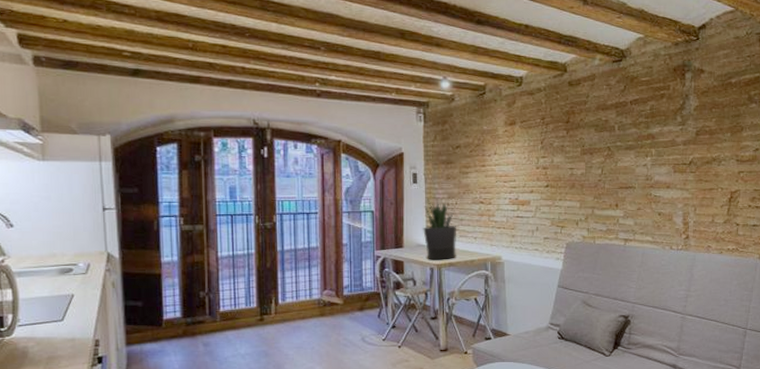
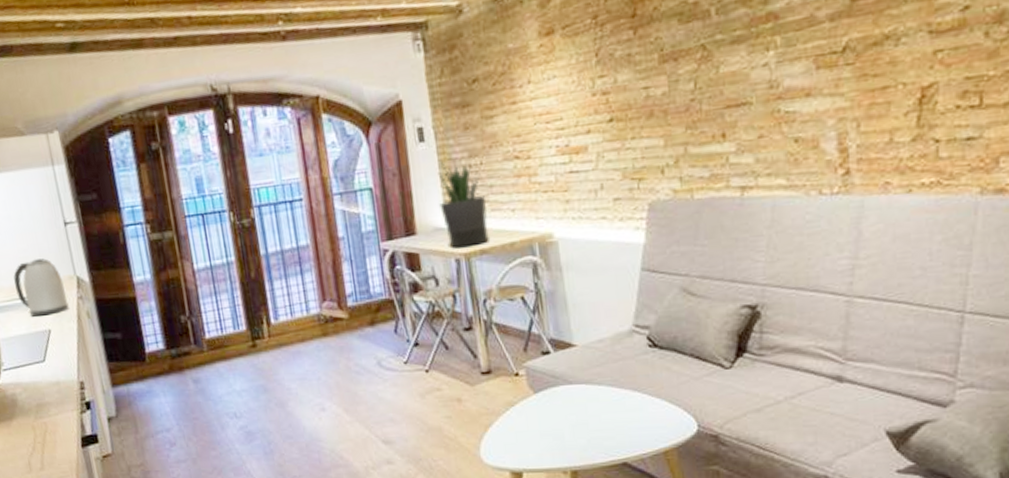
kettle: none [44,235,95,282] -> present [13,258,69,317]

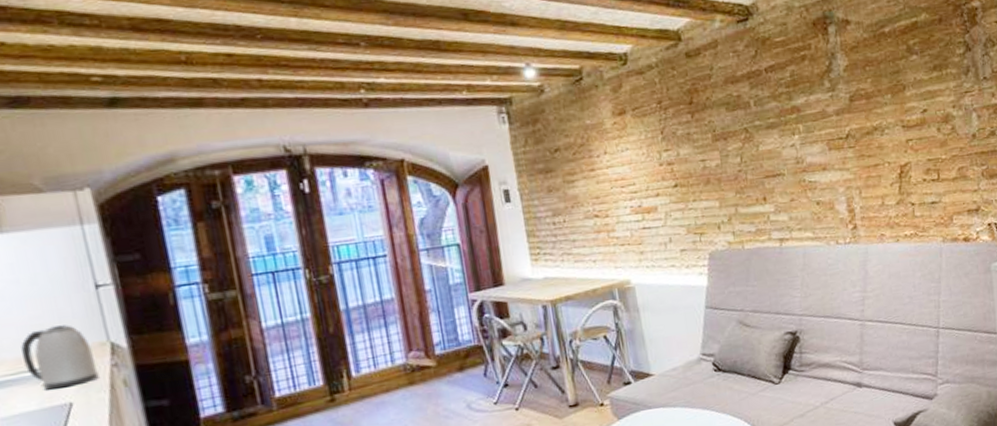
planter: present [437,163,489,249] -> none [523,221,573,296]

